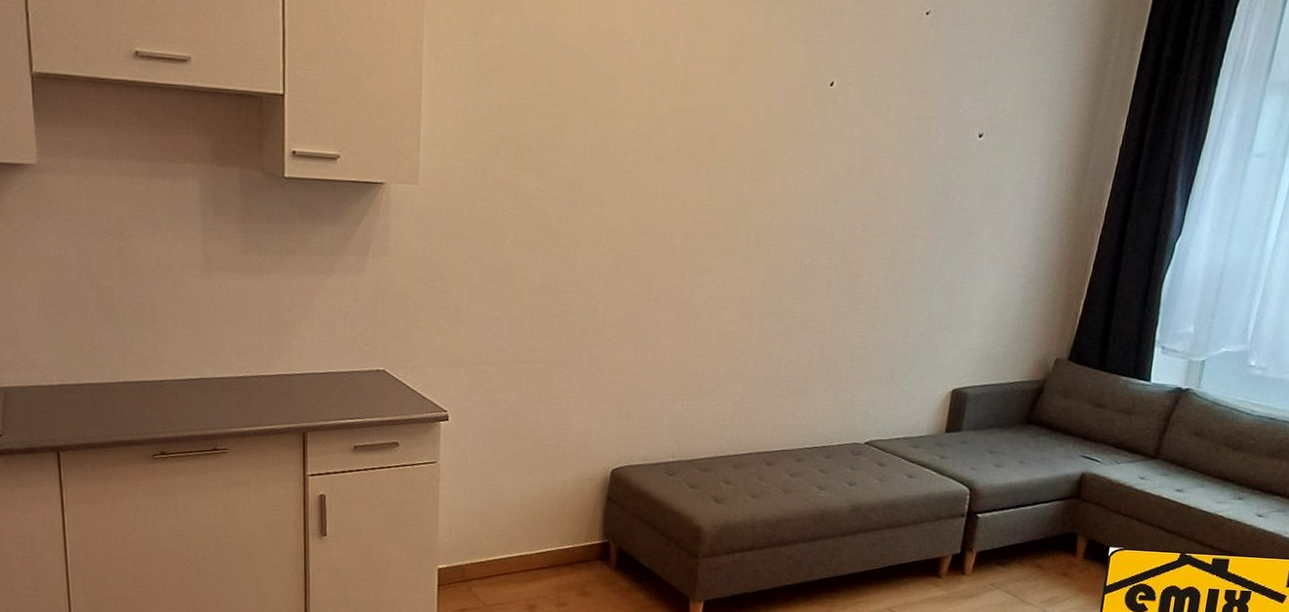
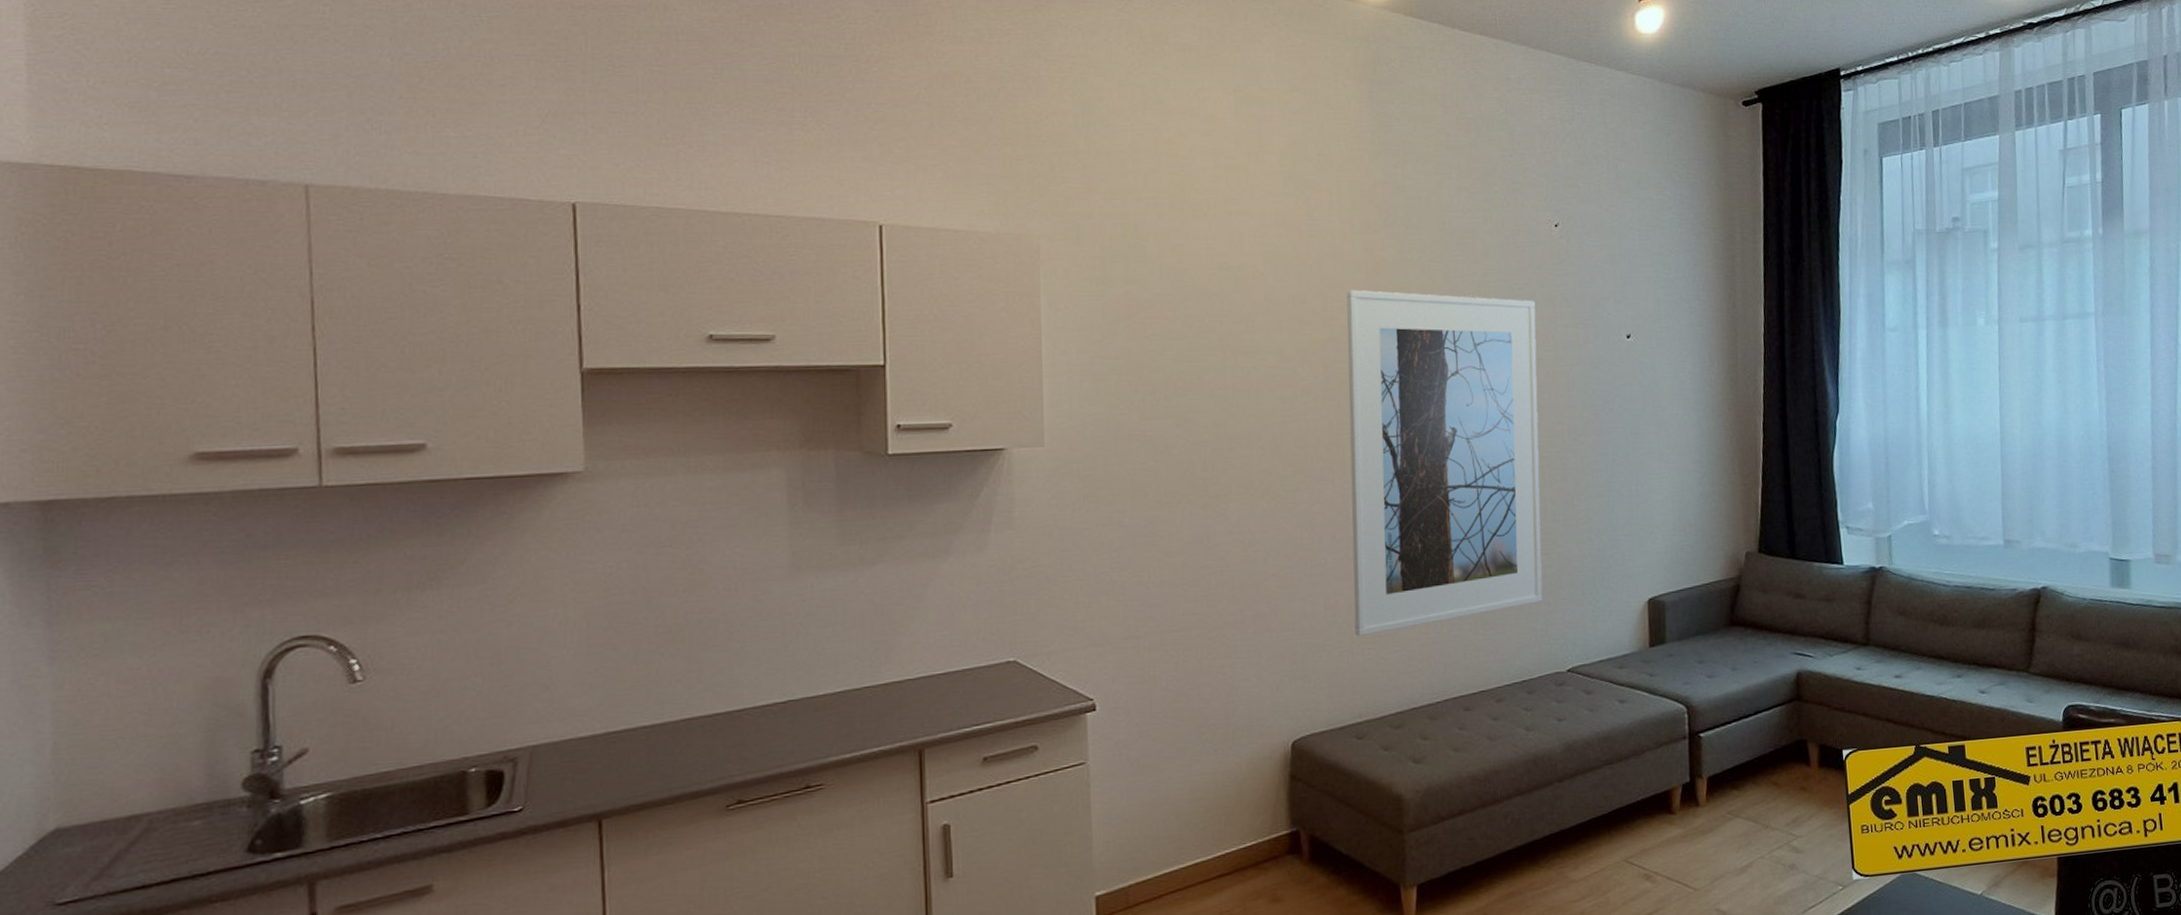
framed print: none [677,61,893,389] -> present [1346,289,1543,636]

